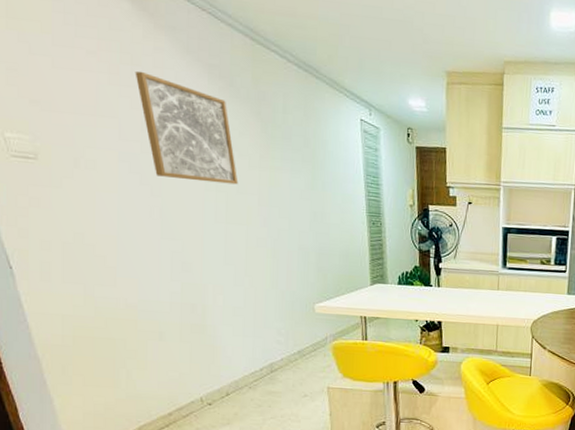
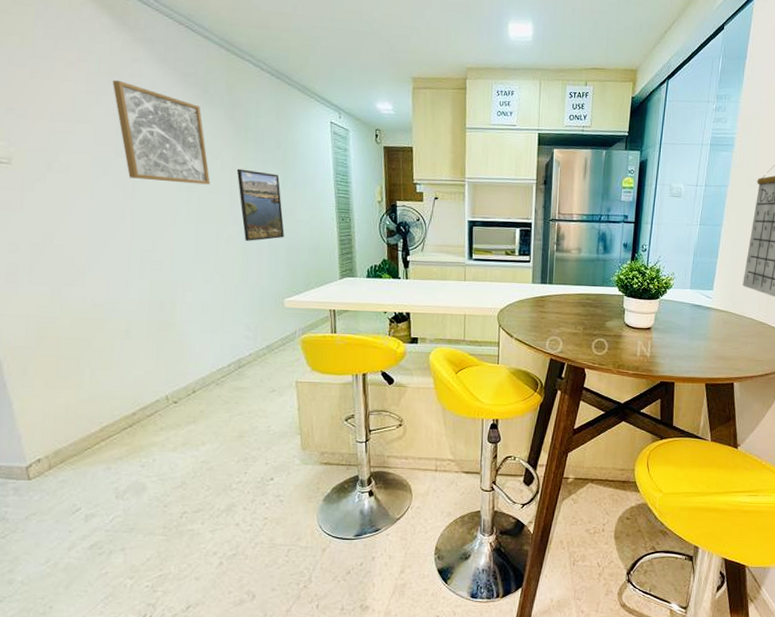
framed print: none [264,168,314,245] -> present [236,168,284,241]

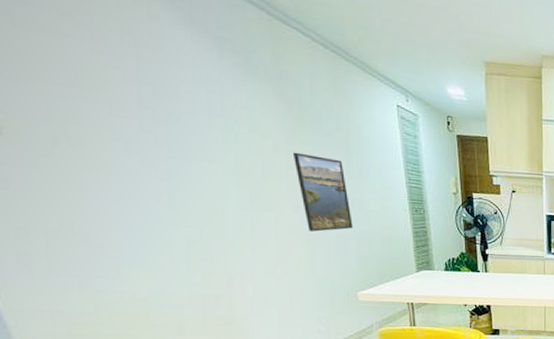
wall art: present [112,80,211,185] -> none [125,39,263,169]

